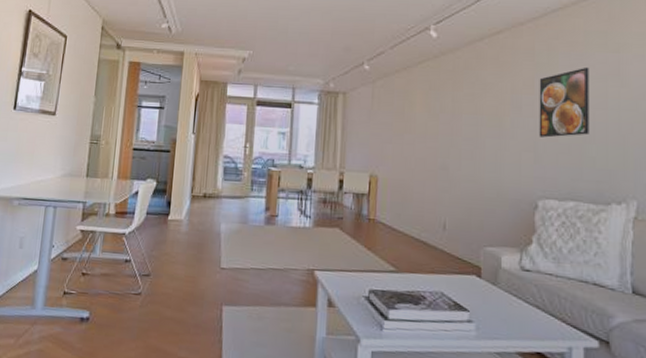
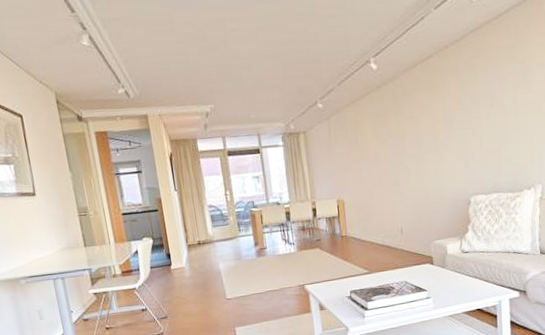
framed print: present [539,66,589,138] -> none [464,79,505,146]

